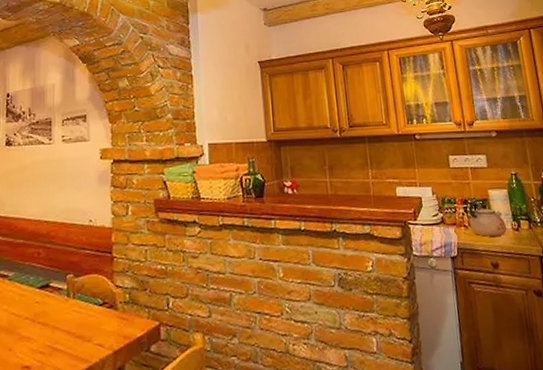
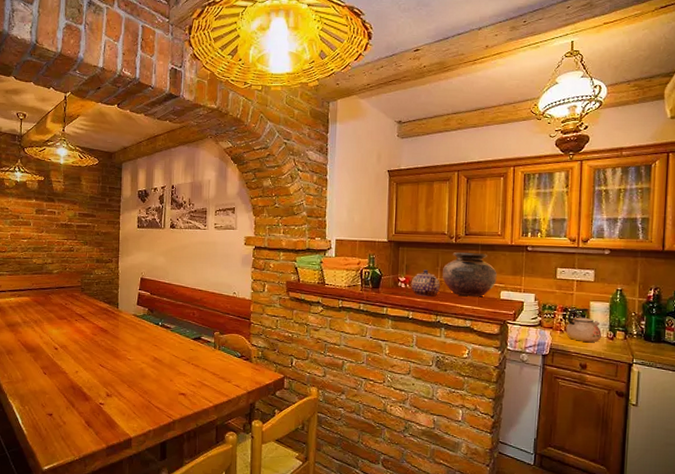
teapot: none [298,170,331,203] -> present [411,270,440,298]
vase: none [330,146,390,198] -> present [442,252,497,297]

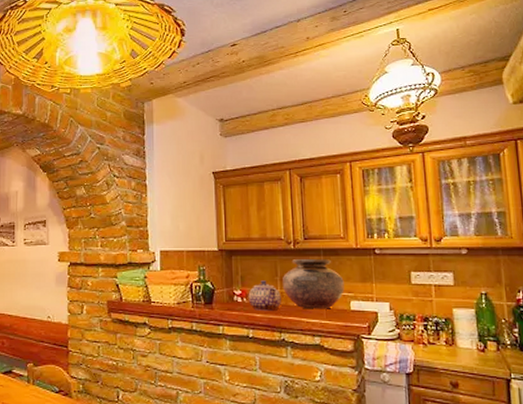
kettle: present [565,308,601,342] -> none [429,316,471,355]

